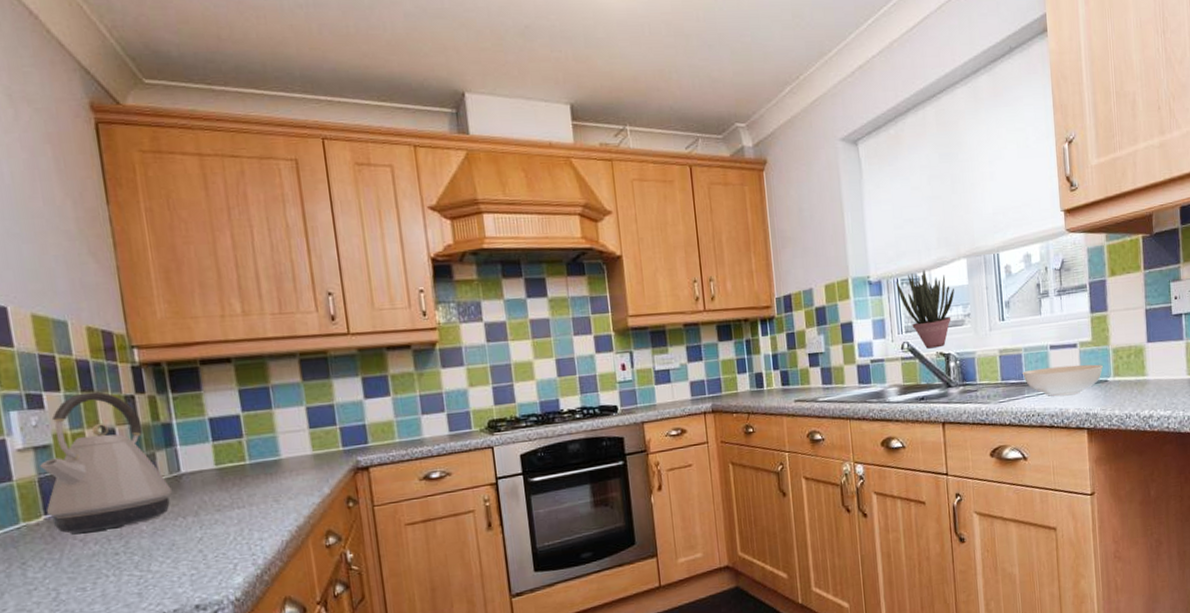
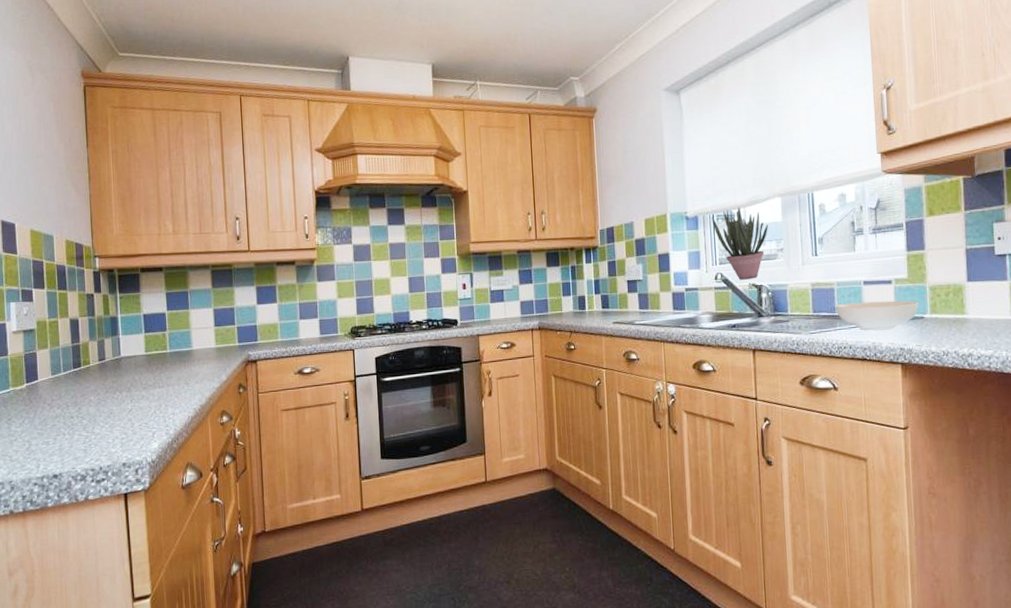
kettle: present [40,391,173,534] -> none [26,290,114,400]

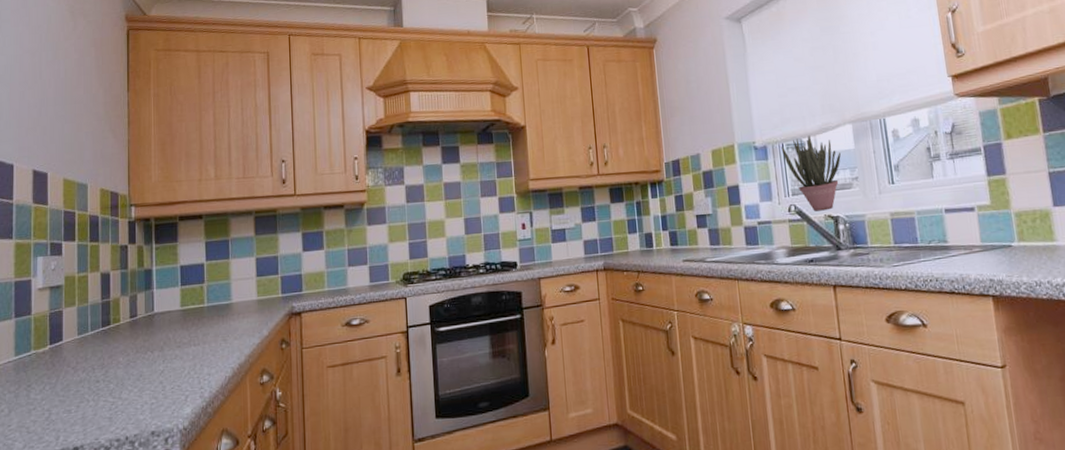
bowl: present [835,300,919,331] -> none [917,228,1006,262]

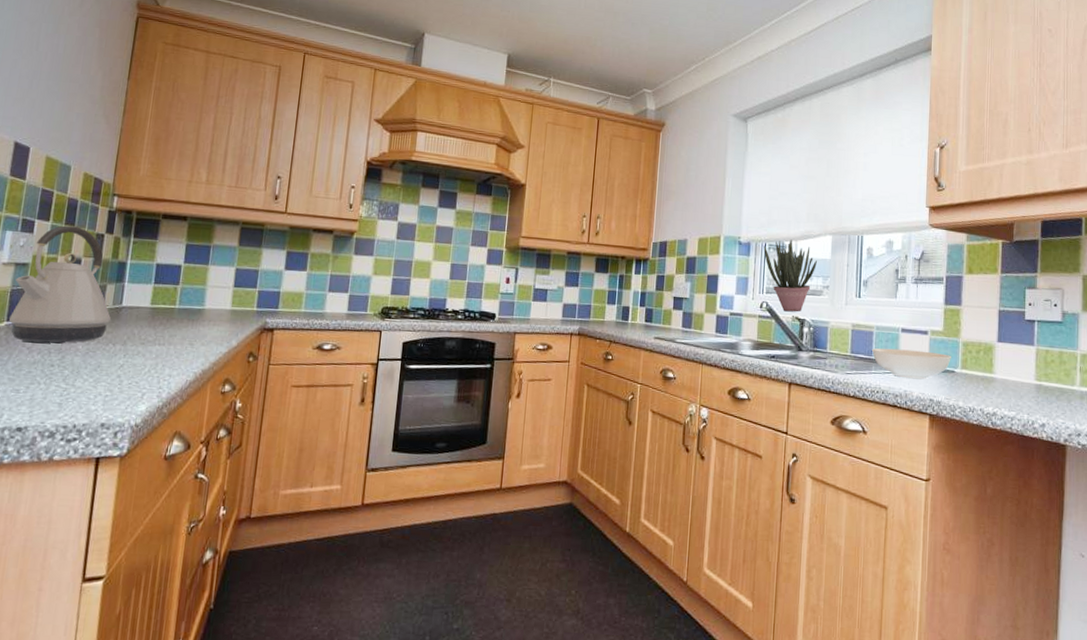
kettle: none [51,242,146,362] -> present [8,225,112,343]
bowl: none [917,228,1006,262] -> present [872,348,951,380]

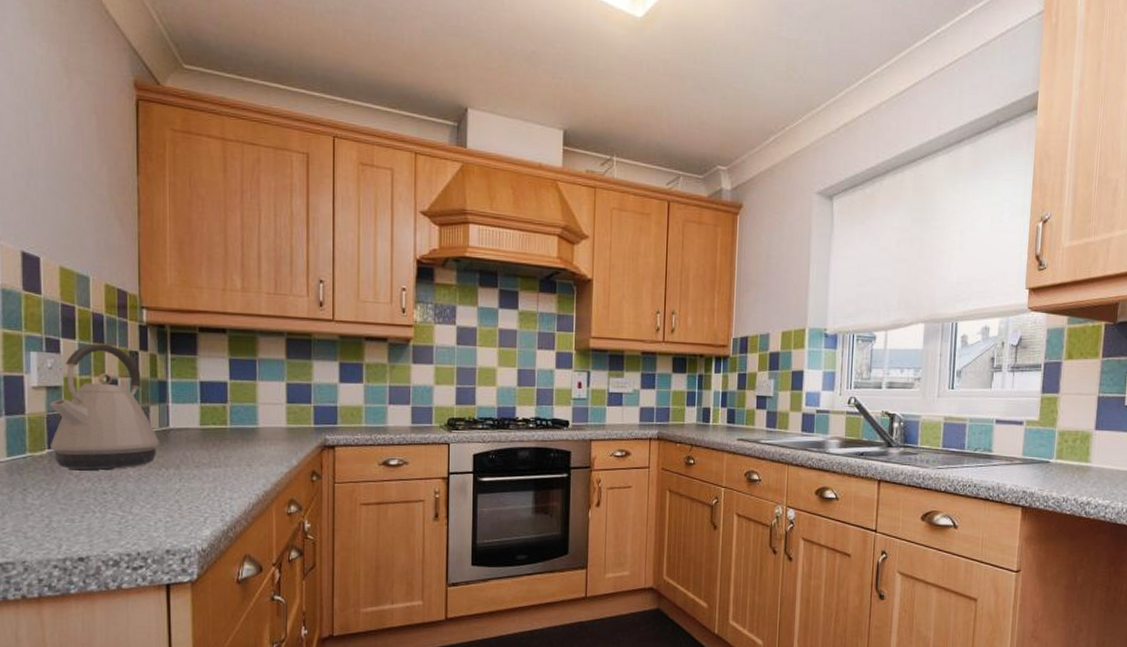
potted plant: present [763,239,817,313] -> none [851,329,908,407]
bowl: present [872,348,951,380] -> none [965,440,1047,472]

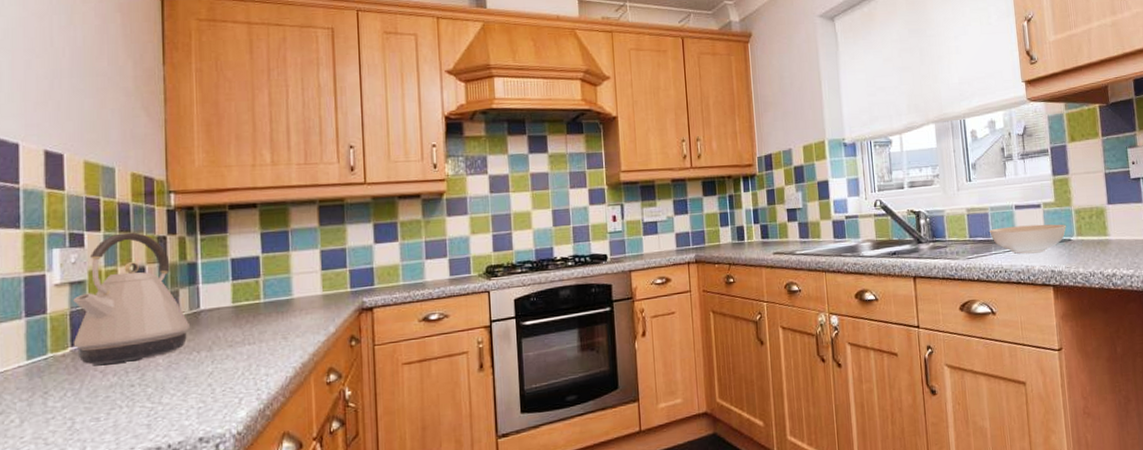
bowl: none [965,440,1047,472] -> present [989,224,1066,255]

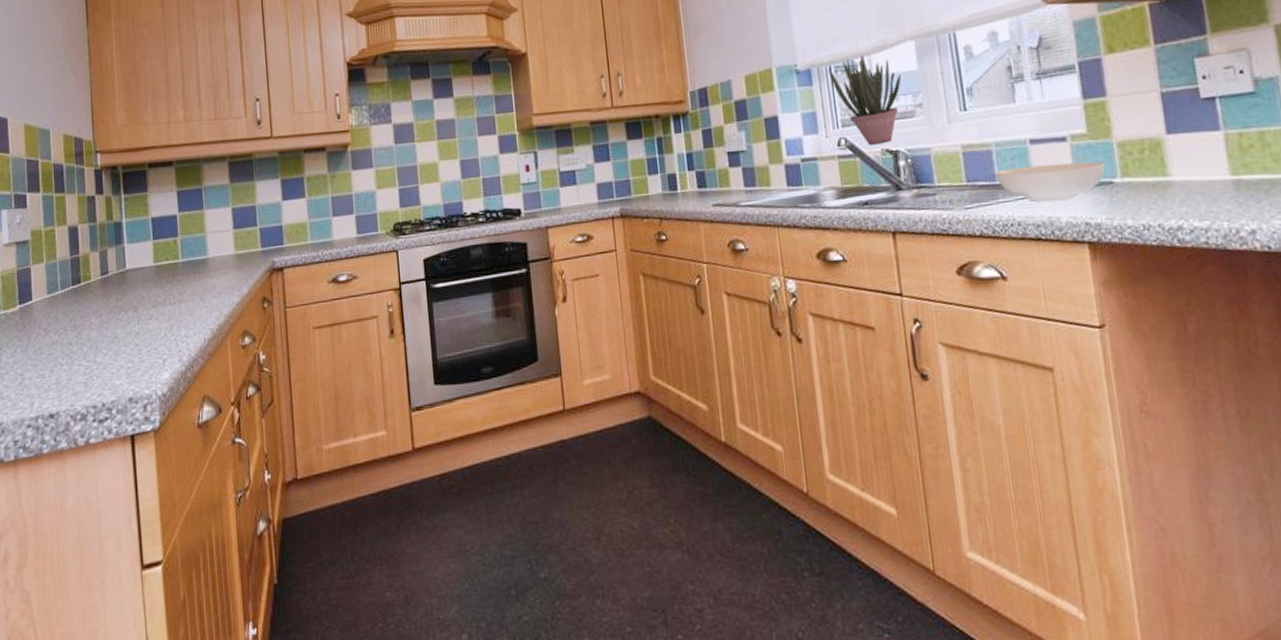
kettle: present [73,232,191,366] -> none [19,192,119,324]
potted plant: none [869,133,924,207] -> present [828,55,901,145]

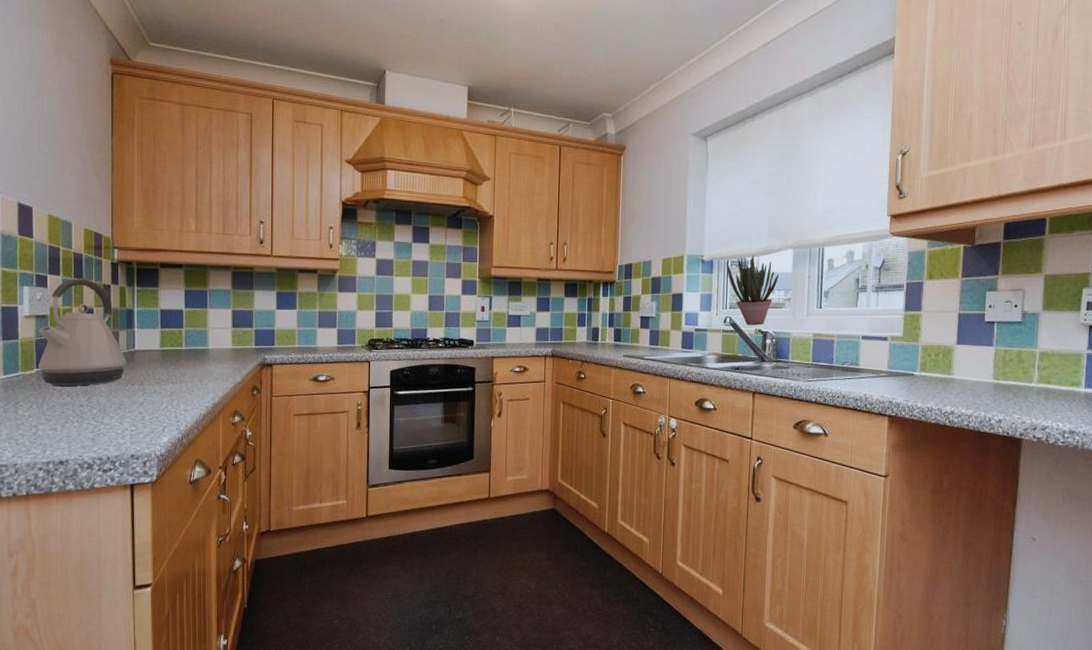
kettle: none [19,192,119,324] -> present [37,279,127,387]
bowl: present [994,162,1105,203] -> none [833,355,911,384]

